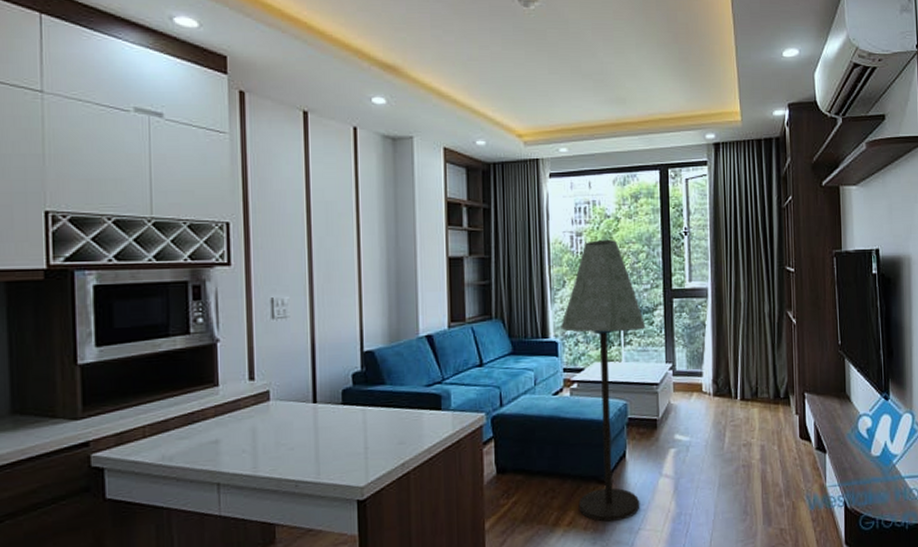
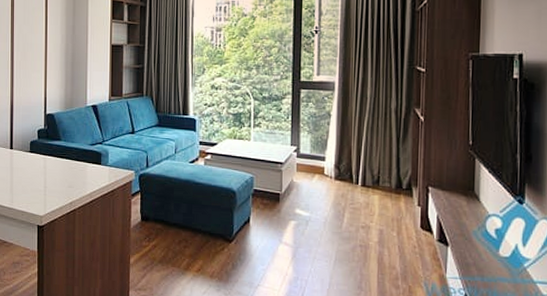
floor lamp: present [559,240,646,522] -> none [198,35,274,275]

